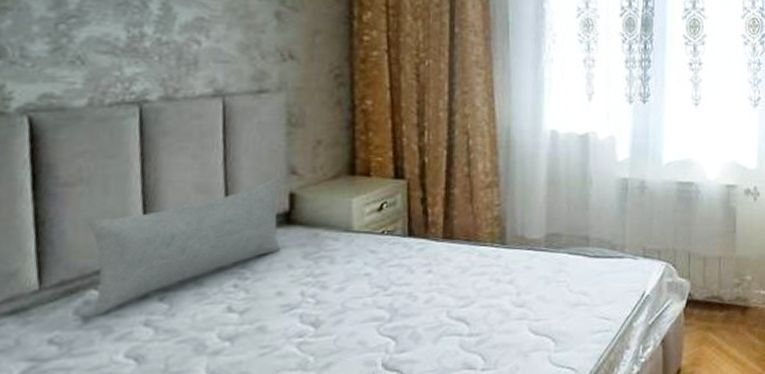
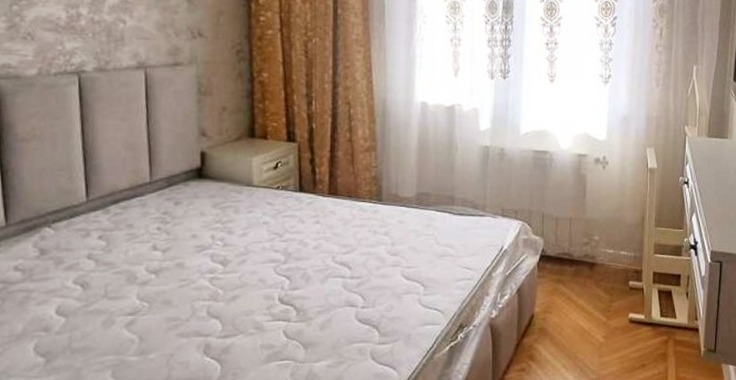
pillow: present [88,178,281,315] -> none [42,139,195,248]

